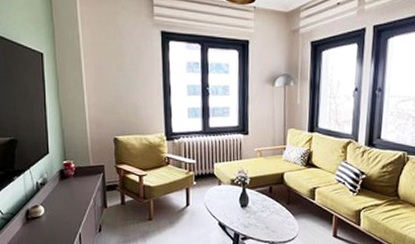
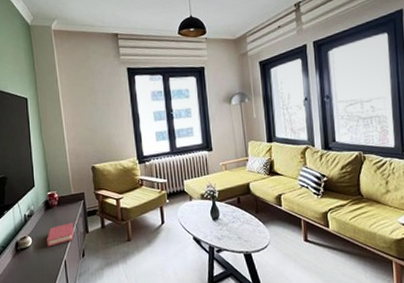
book: none [61,195,91,218] -> present [47,223,74,247]

